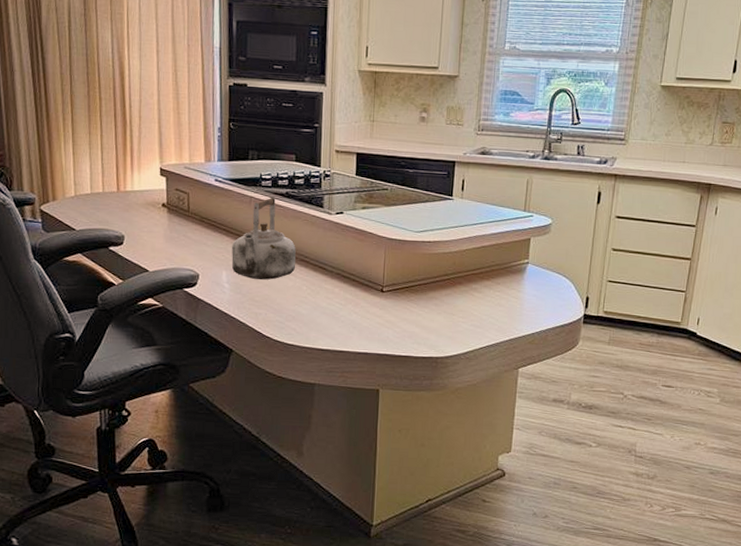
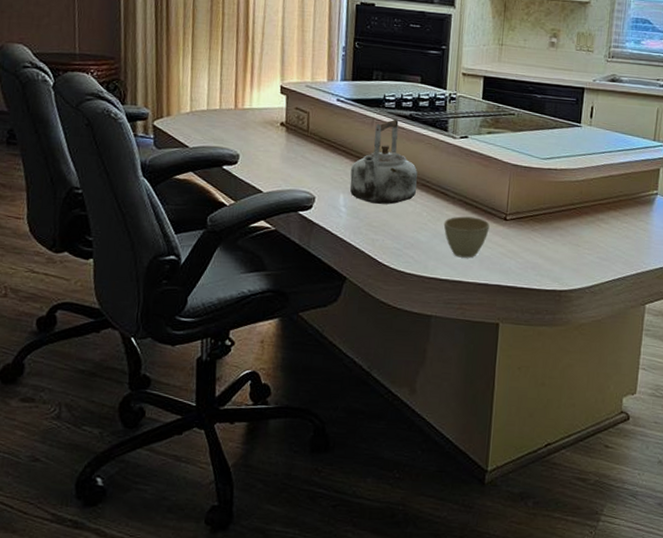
cup: none [323,289,367,329] -> present [443,216,490,258]

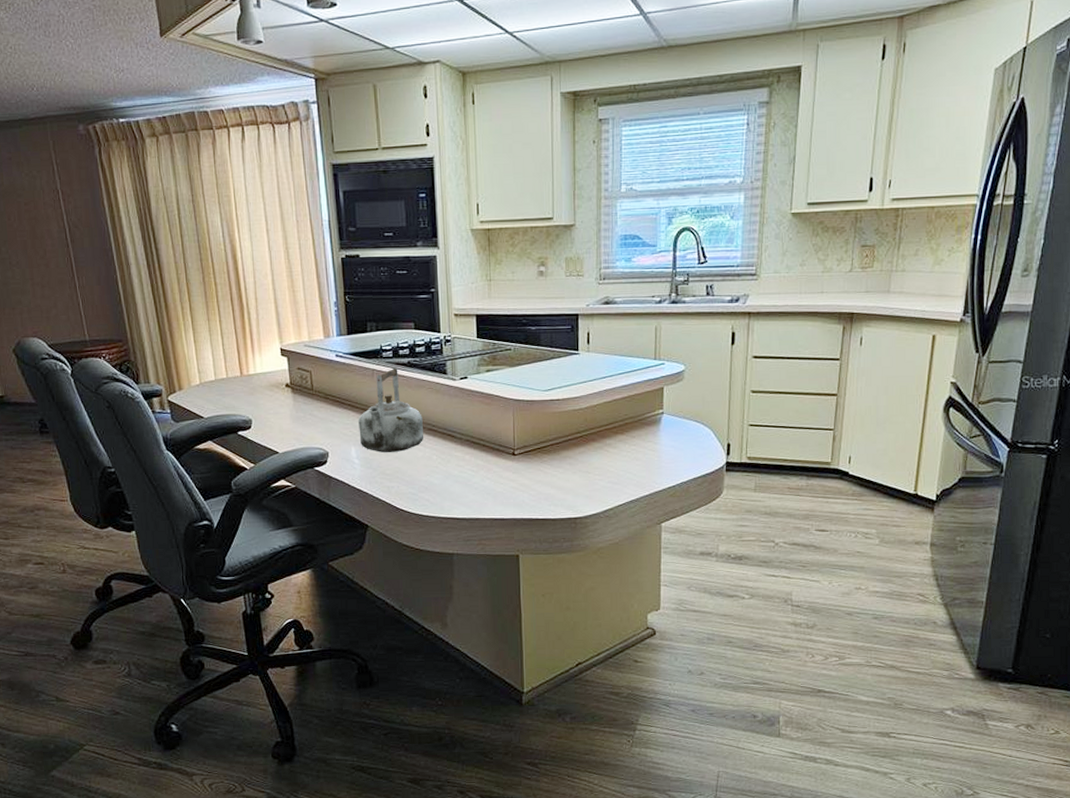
cup: present [443,216,490,258] -> none [454,455,499,496]

